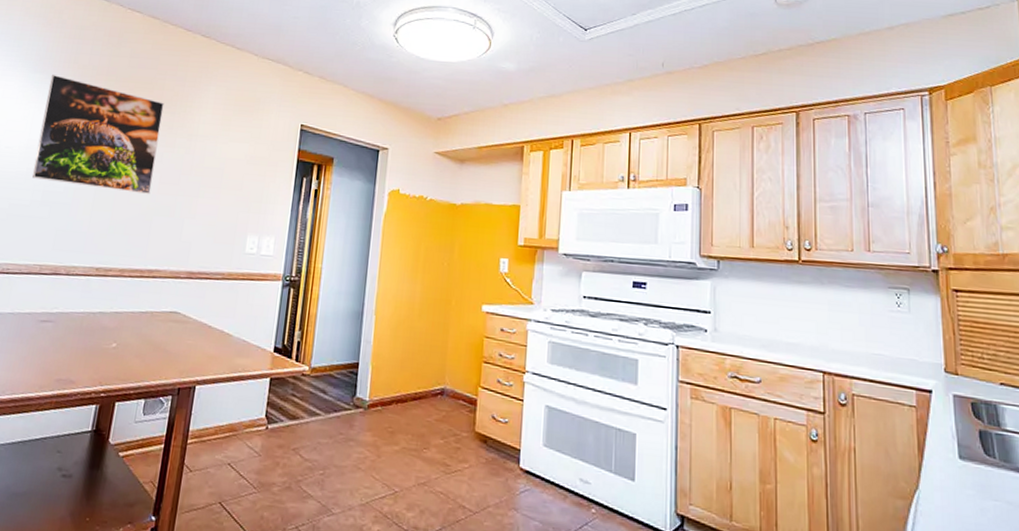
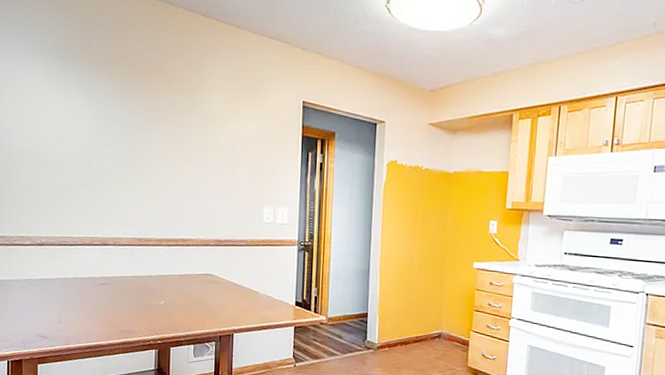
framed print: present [32,75,164,195] -> none [69,62,176,173]

